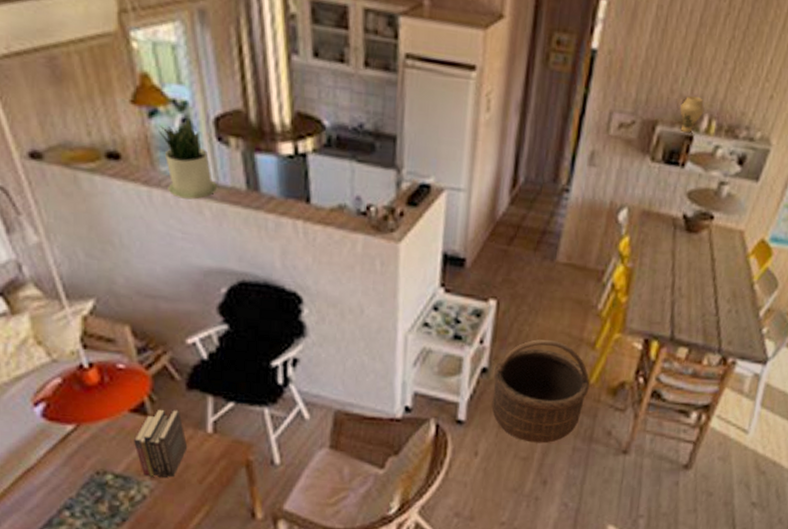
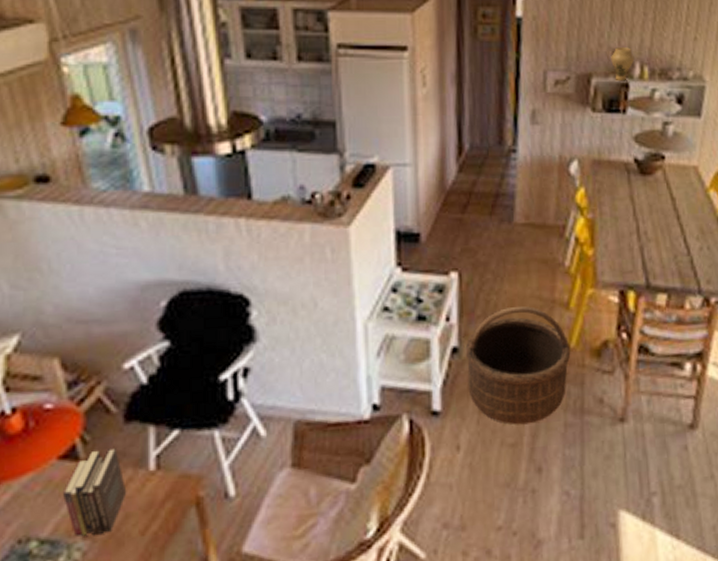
planter: present [159,118,218,200] -> none [90,132,154,213]

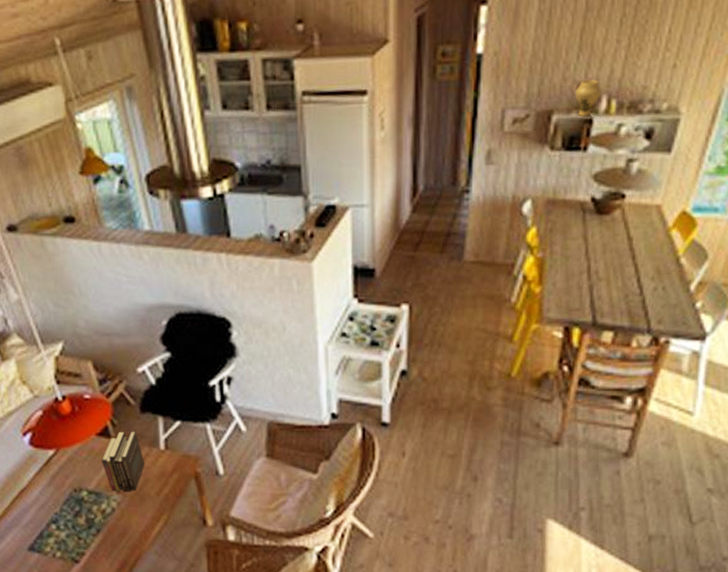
basket: present [465,305,571,425] -> none [413,337,511,440]

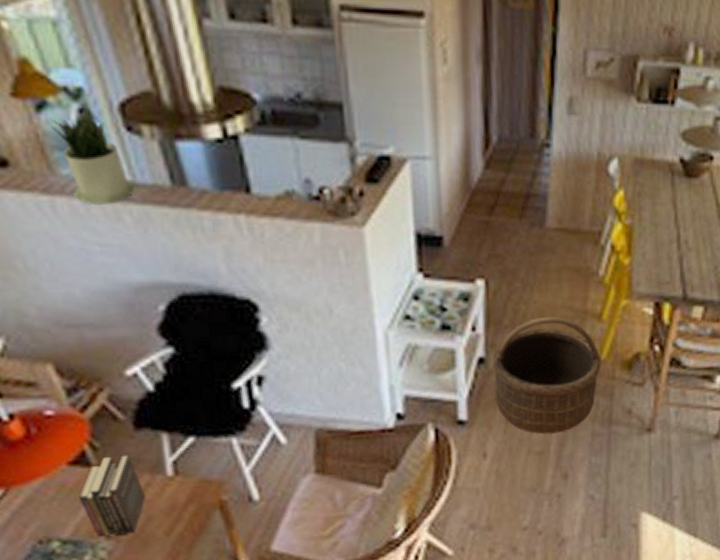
planter: none [102,180,153,248] -> present [51,108,137,205]
basket: none [413,337,511,440] -> present [492,316,601,435]
vase: present [575,80,602,117] -> none [662,24,689,66]

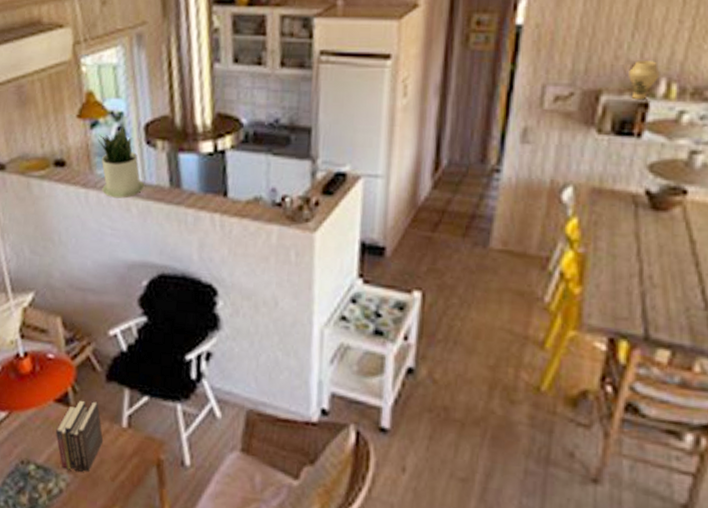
basket: present [492,316,601,435] -> none [420,336,541,463]
vase: none [662,24,689,66] -> present [629,61,660,100]

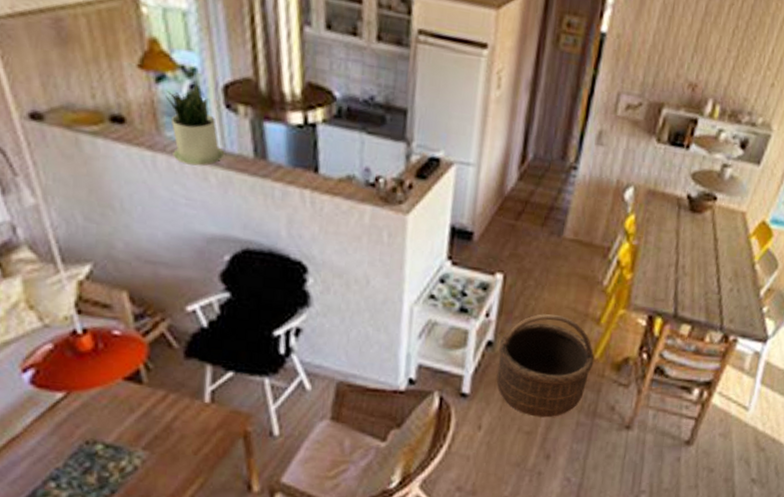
books: present [55,401,104,472] -> none [126,378,184,448]
basket: none [420,336,541,463] -> present [496,314,594,418]
vase: present [629,61,660,100] -> none [685,81,709,117]

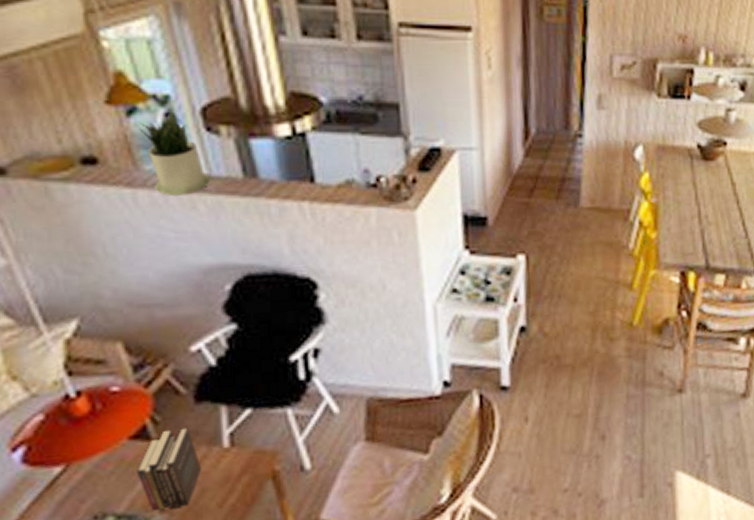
books: none [126,378,184,448] -> present [135,427,202,510]
basket: present [496,314,594,418] -> none [532,286,634,398]

